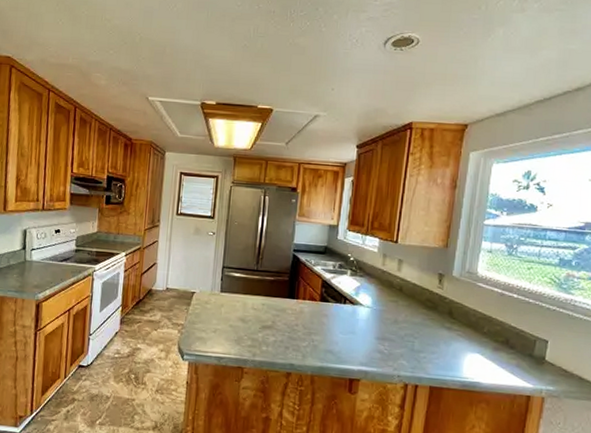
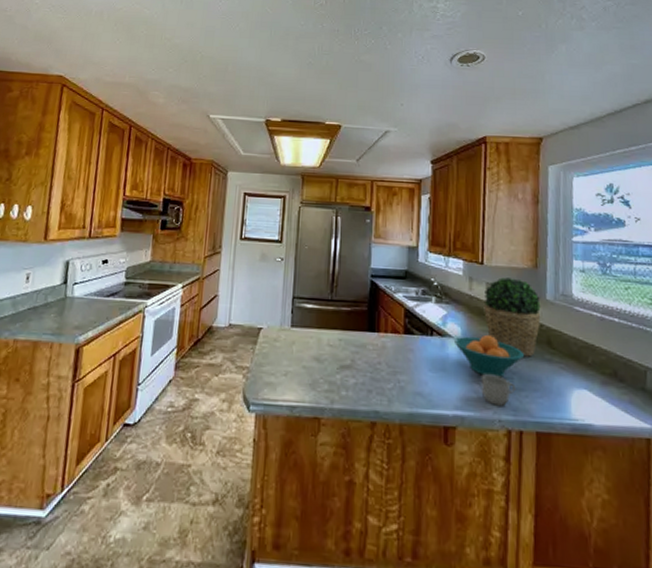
fruit bowl: none [365,304,427,341] -> present [455,334,525,377]
mug: none [384,337,416,364] -> present [481,374,516,406]
potted plant: none [394,255,447,325] -> present [483,277,541,357]

